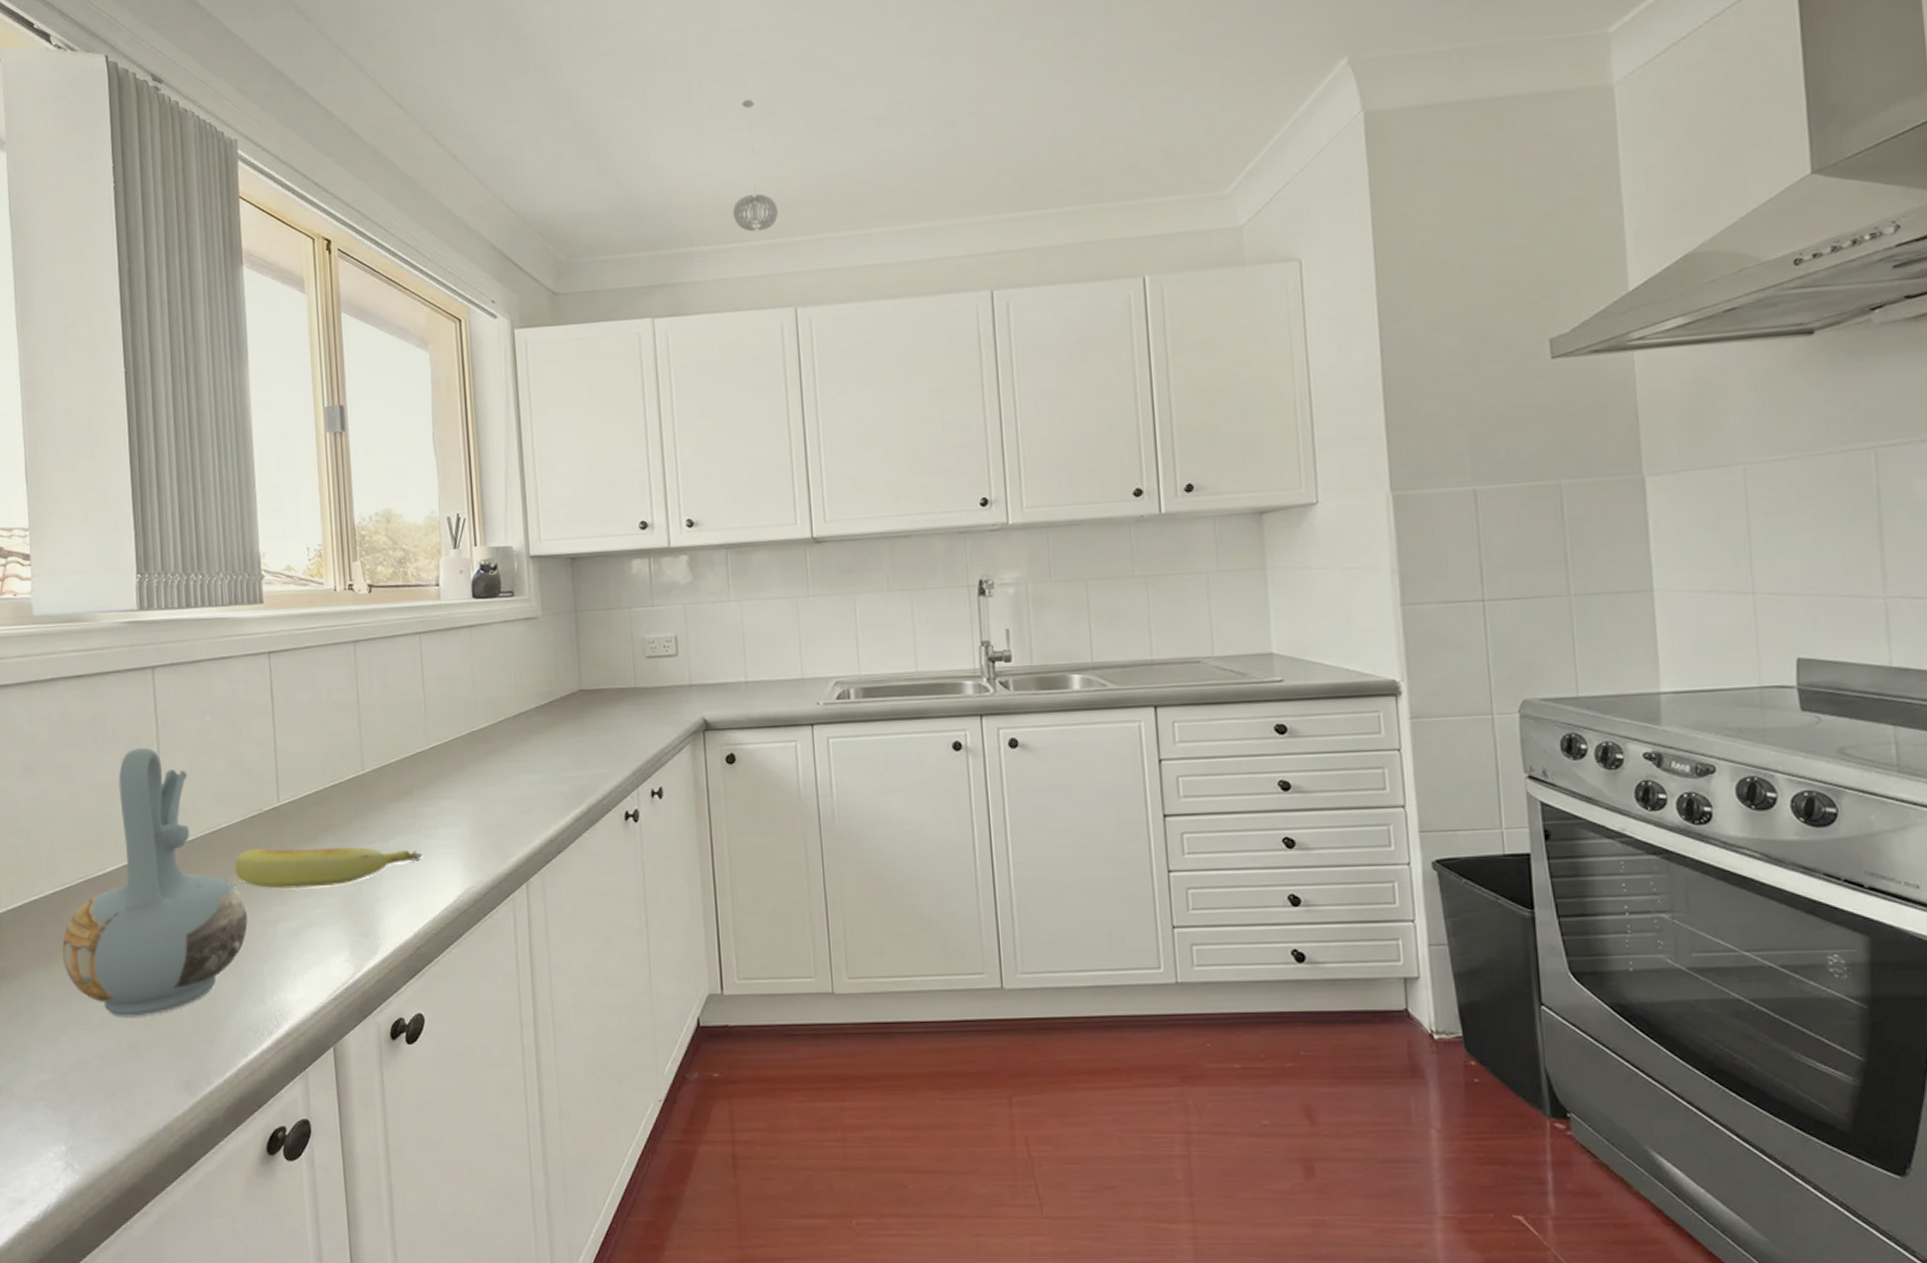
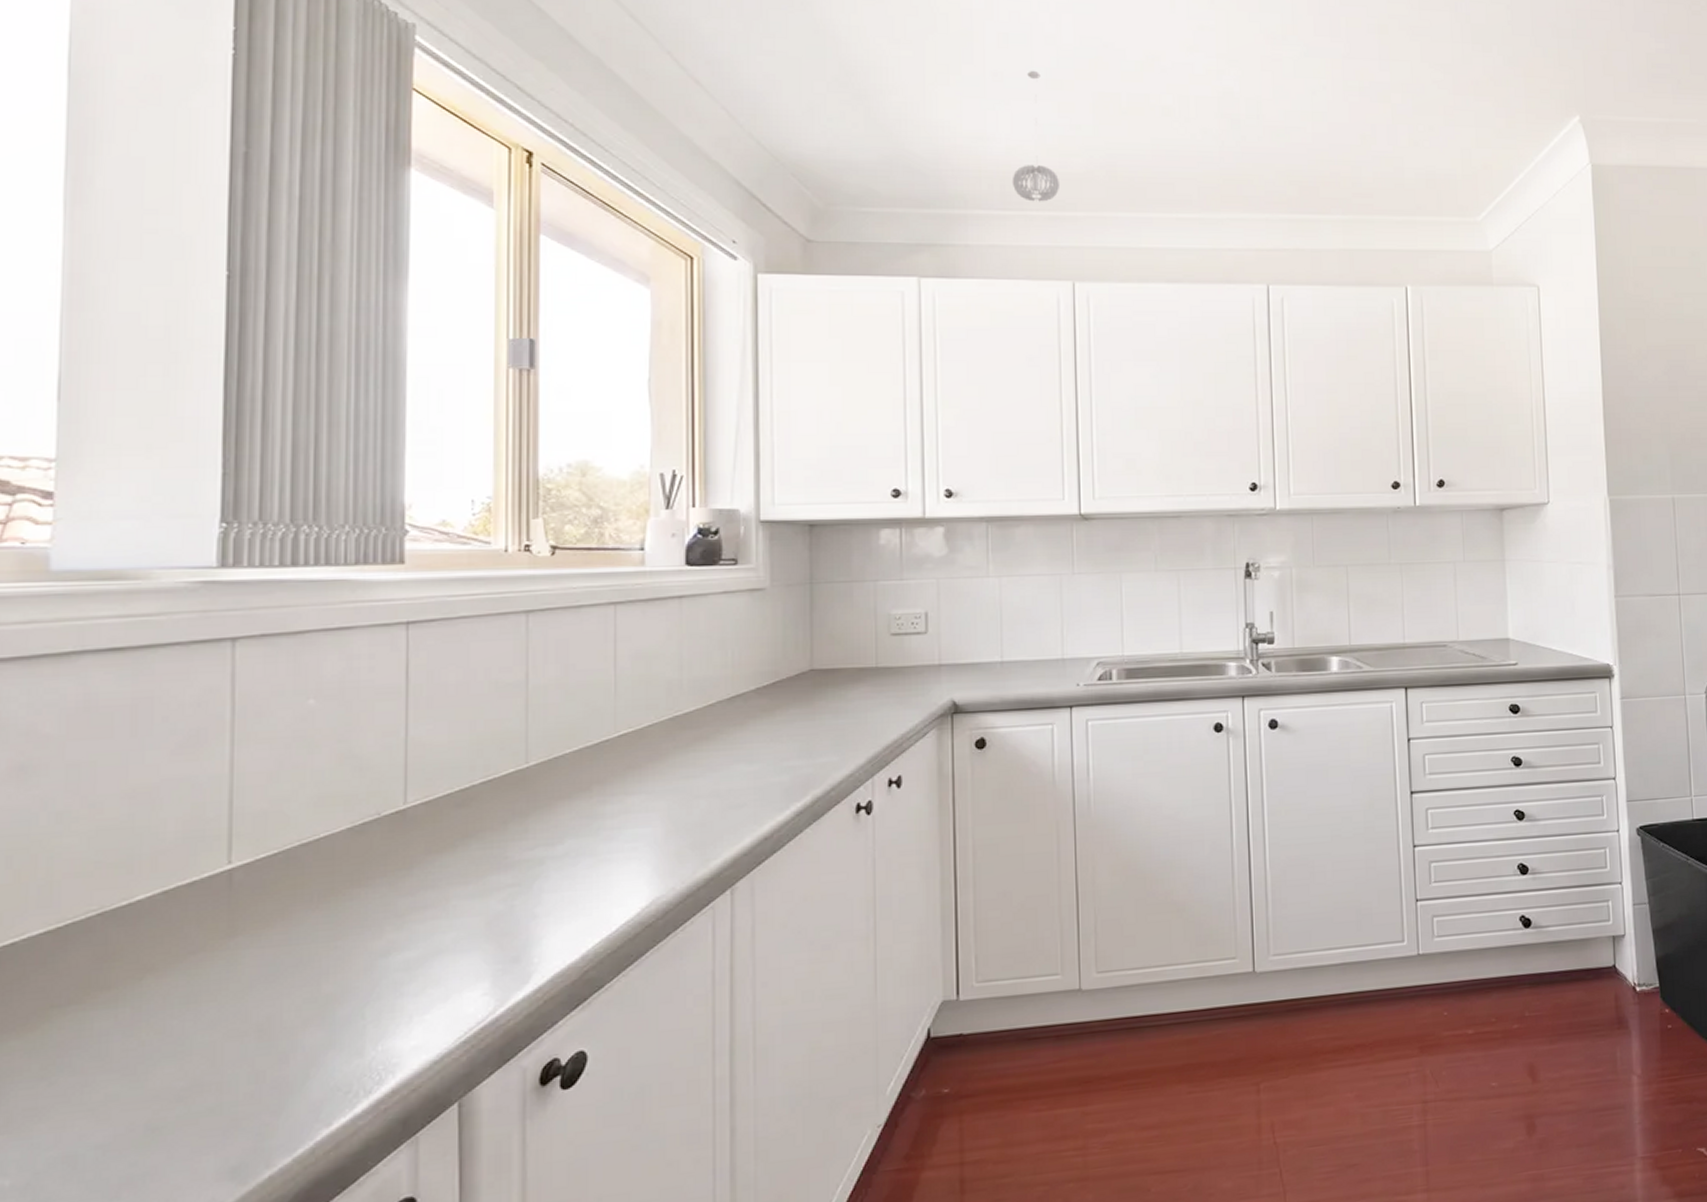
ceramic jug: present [62,747,248,1017] -> none [51,739,347,1091]
banana: present [234,847,423,889] -> none [333,855,600,911]

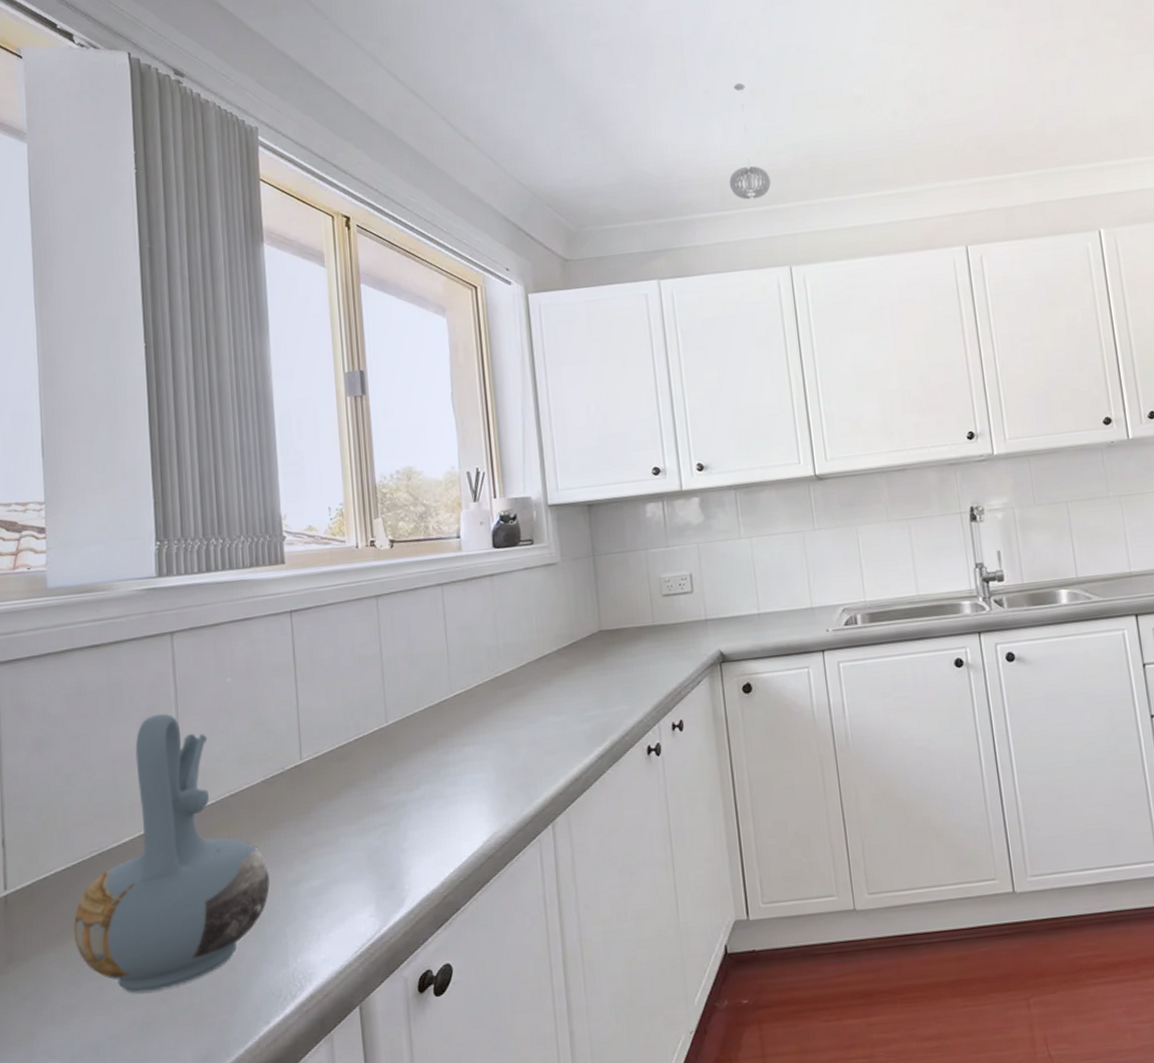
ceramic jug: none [51,739,347,1091] -> present [74,713,270,994]

